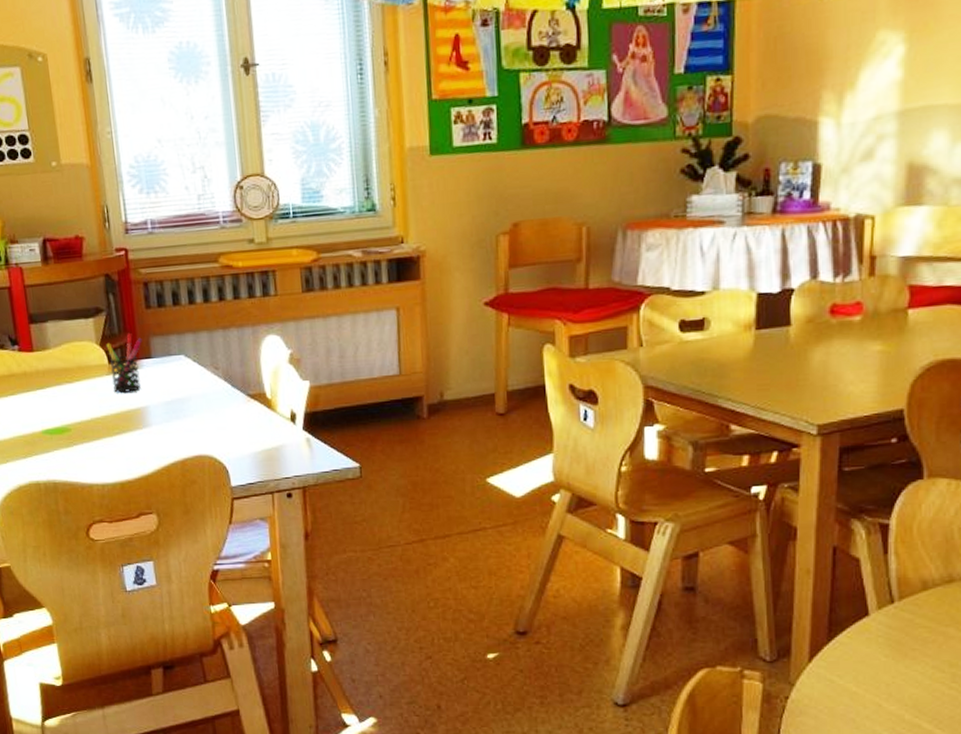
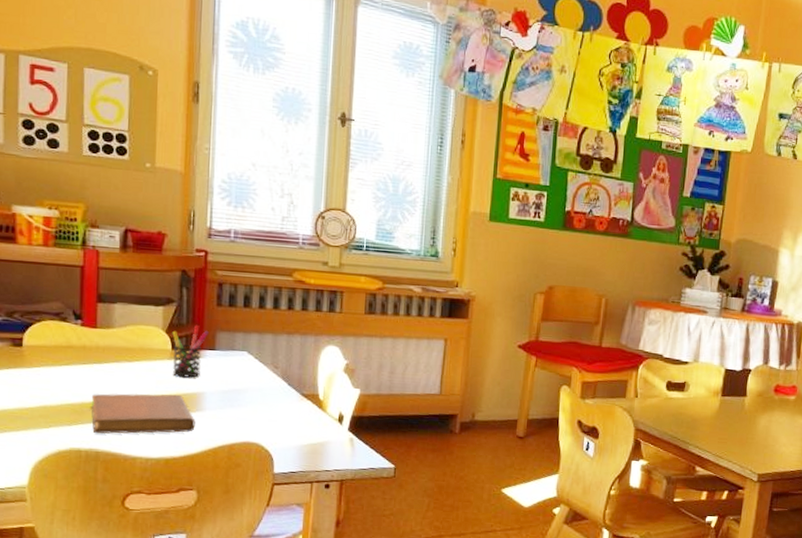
notebook: none [40,412,145,464] -> present [91,393,196,434]

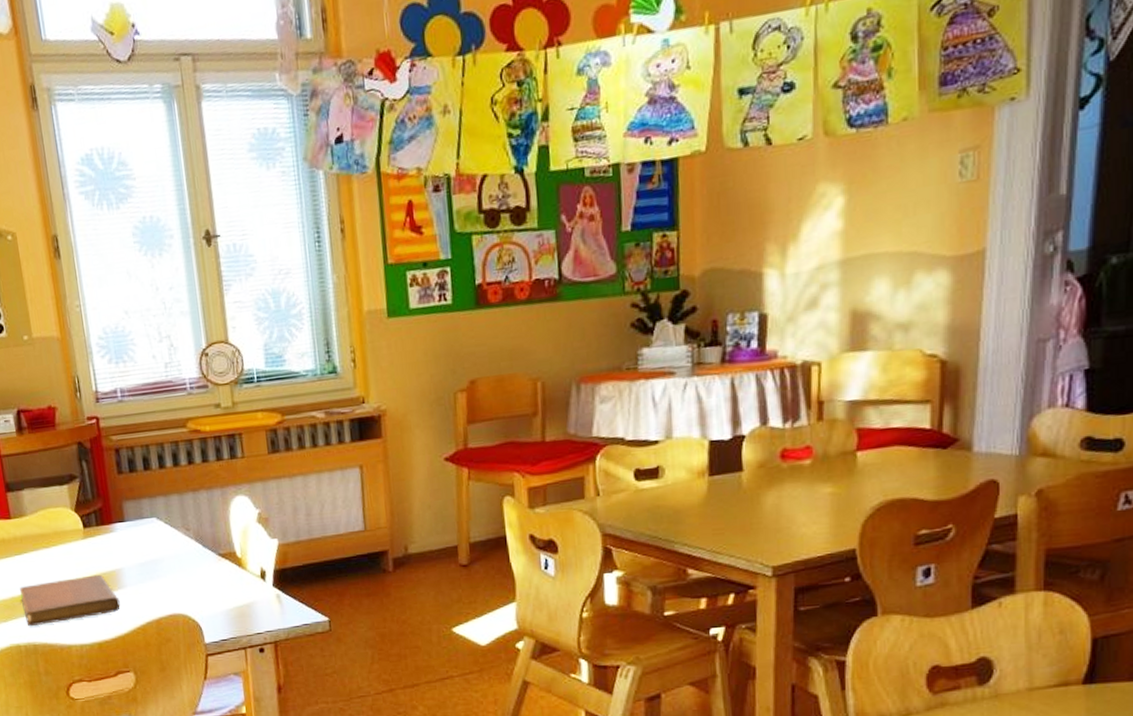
pen holder: present [172,324,209,378] -> none [80,497,115,556]

